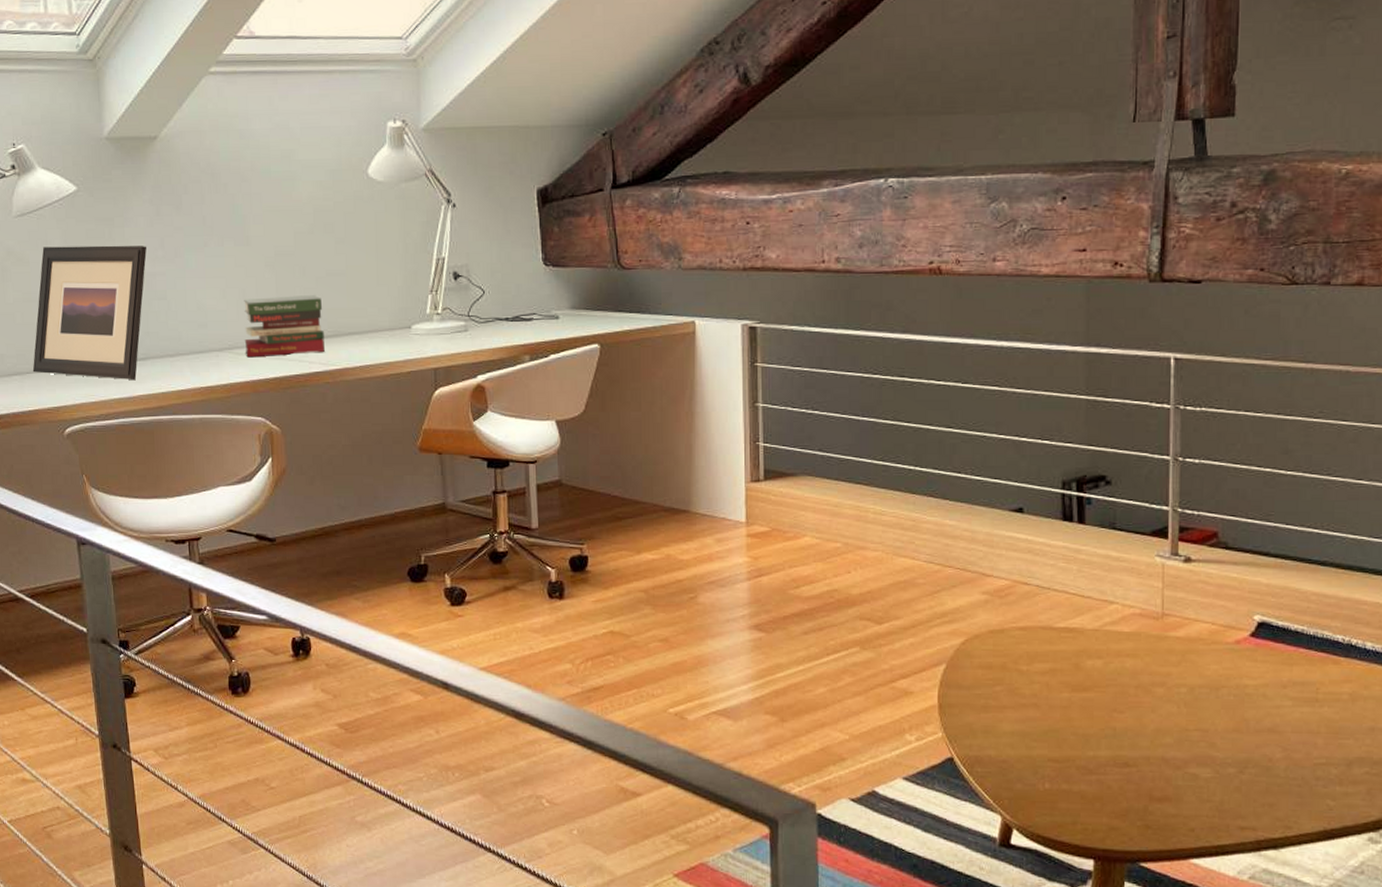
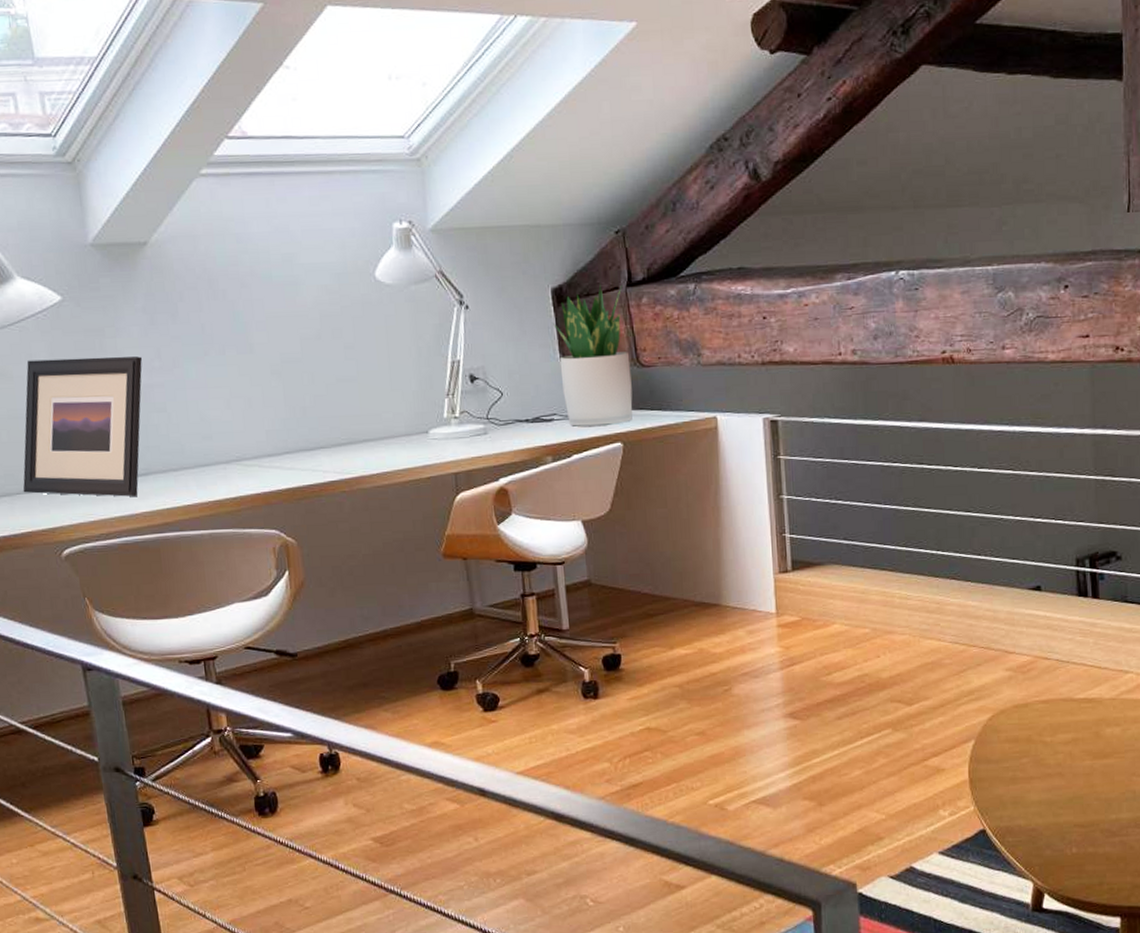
books: present [244,295,325,358] -> none [250,402,339,469]
planter: none [537,185,612,326] -> present [553,284,633,427]

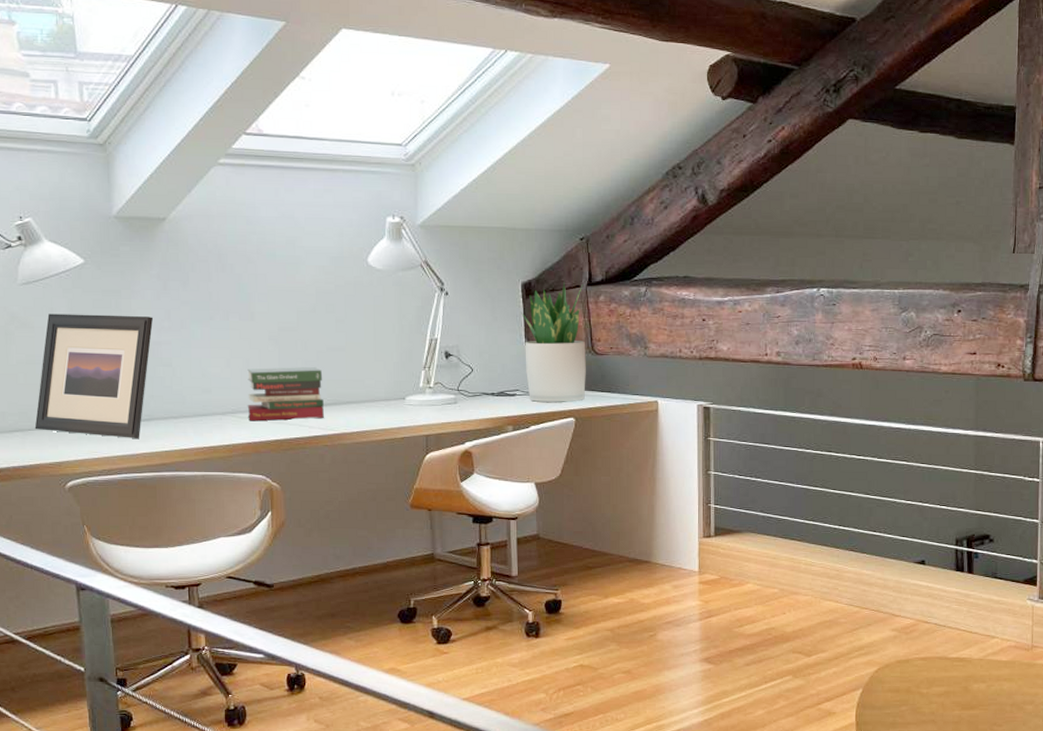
books: none [250,402,339,469] -> present [247,367,324,421]

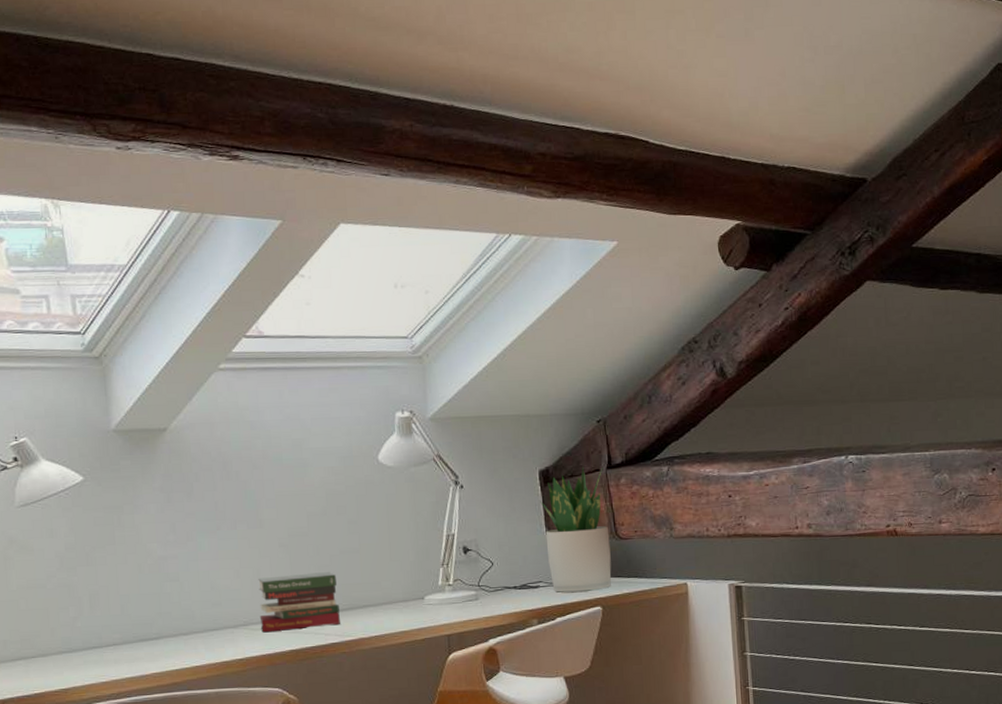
picture frame: present [34,313,153,438] -> none [38,531,158,659]

